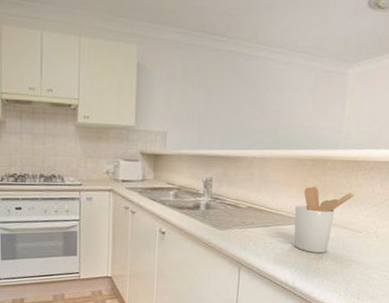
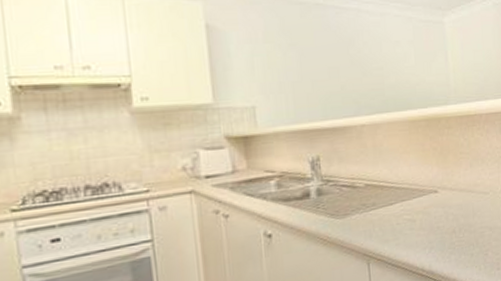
utensil holder: present [293,186,355,253] -> none [417,150,474,227]

